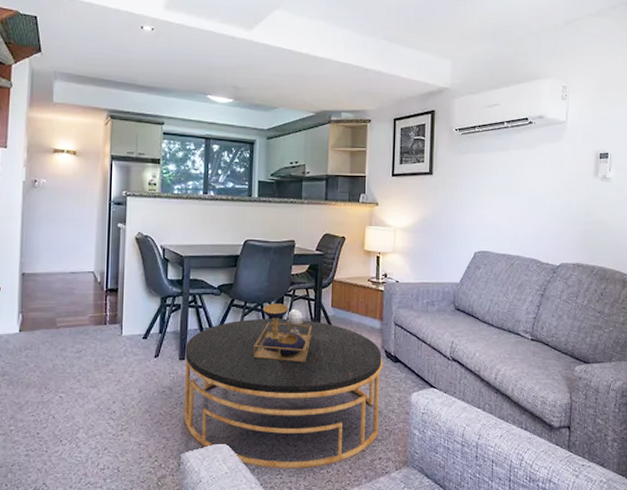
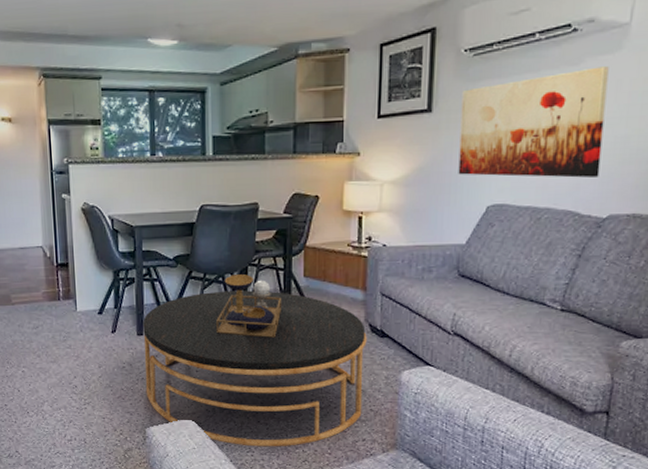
wall art: none [453,151,554,233] -> present [458,66,609,178]

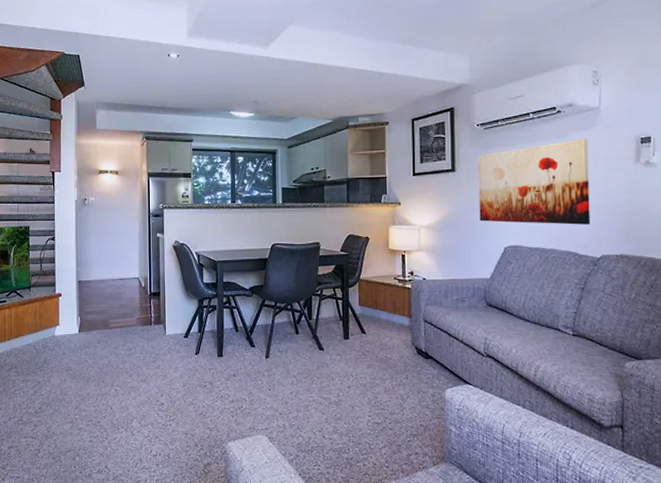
coffee table: present [143,274,367,447] -> none [223,303,414,461]

